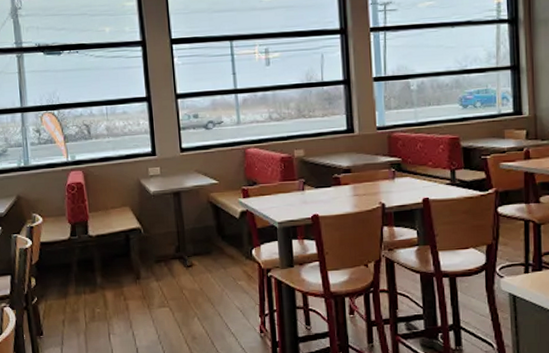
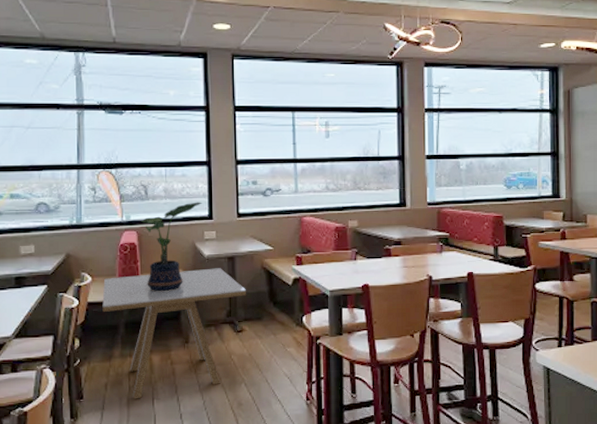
dining table: none [54,204,195,335] -> present [102,268,247,399]
potted plant: none [86,138,145,229] -> present [141,202,203,291]

